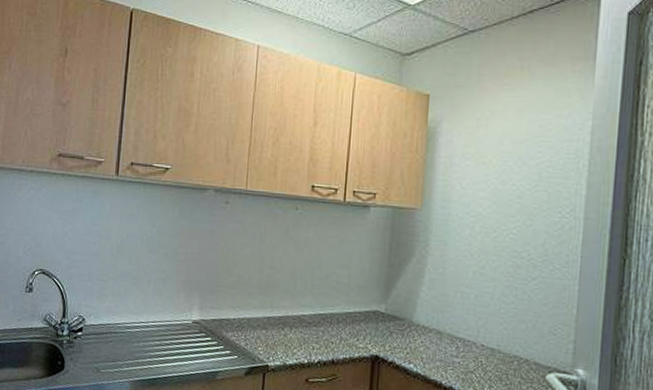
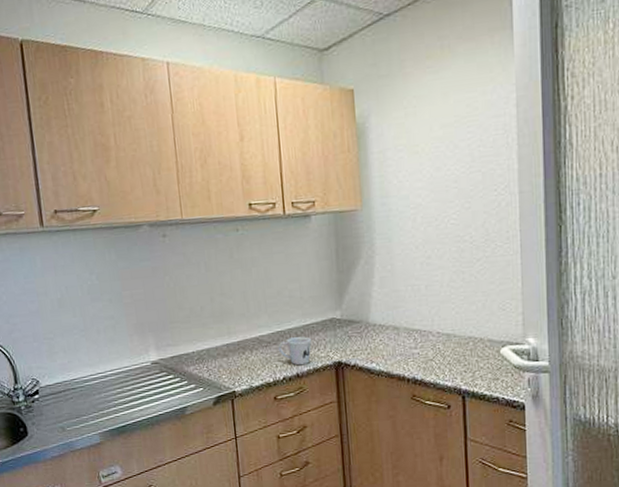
mug: none [317,322,352,352] -> present [278,336,312,366]

